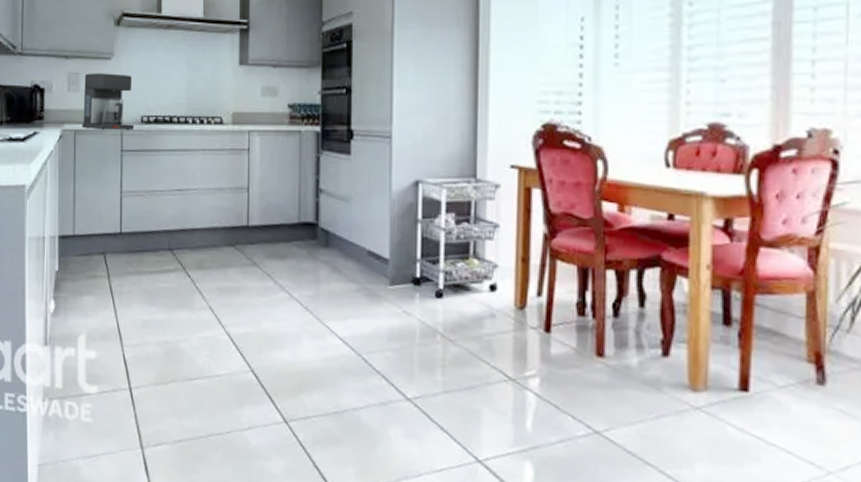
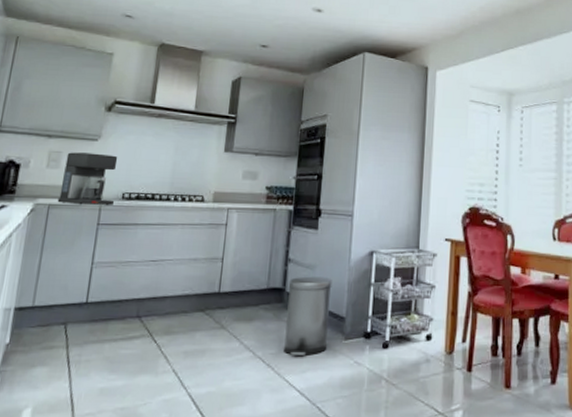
pedal bin: none [322,209,372,301] -> present [284,276,333,356]

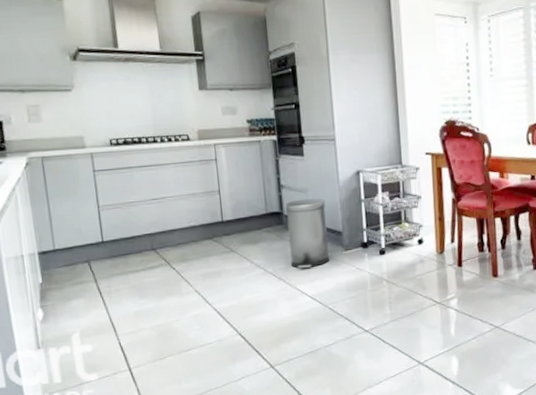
coffee maker: present [57,152,118,206] -> none [45,103,103,155]

